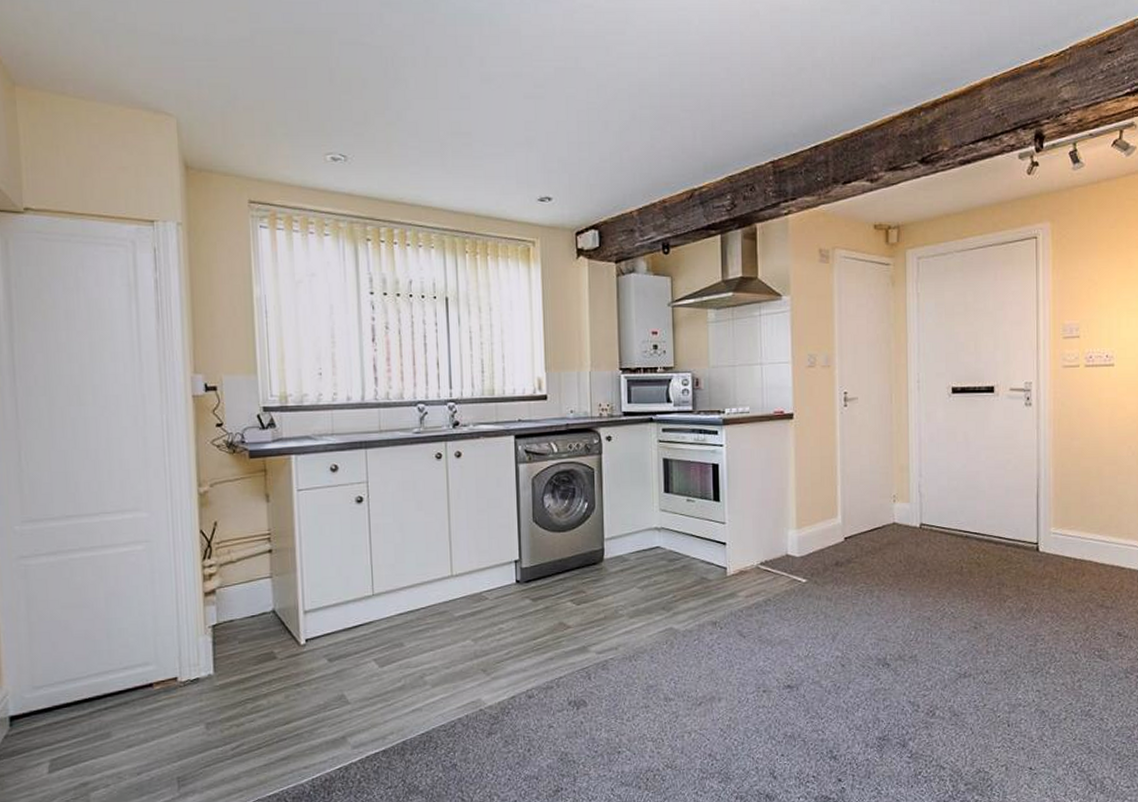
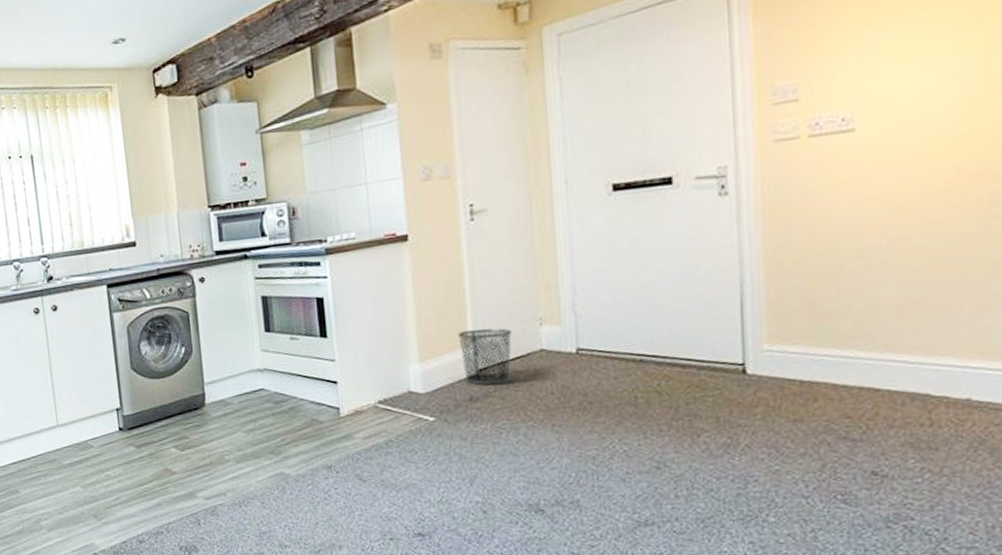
waste bin: none [828,502,873,551] -> present [457,328,513,385]

